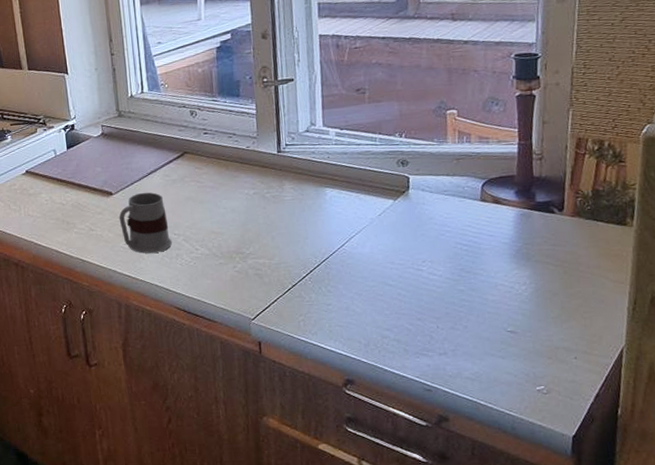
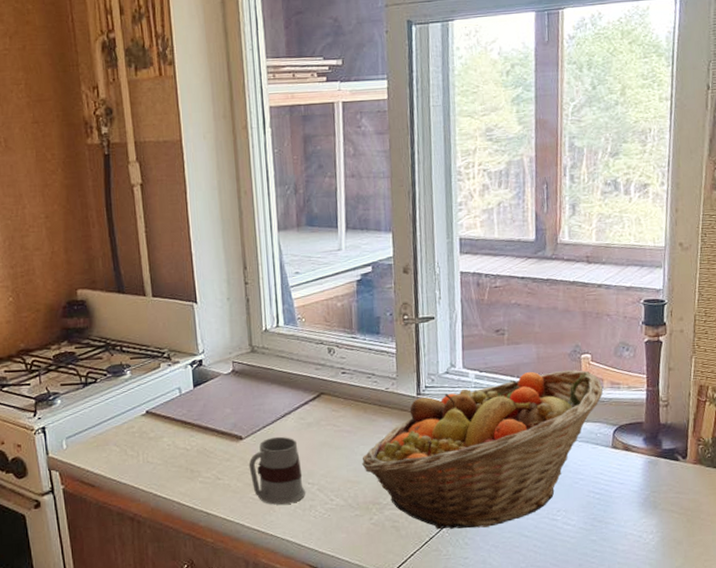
fruit basket: none [225,125,471,278] -> present [362,369,604,530]

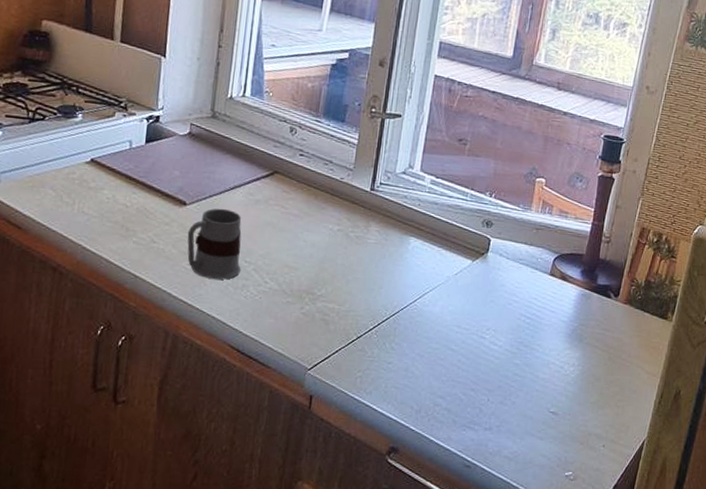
fruit basket: present [362,369,604,530] -> none [303,185,552,335]

